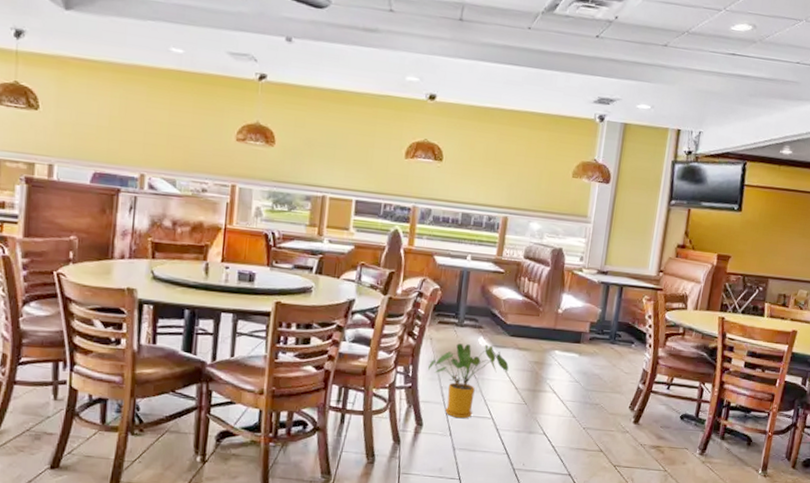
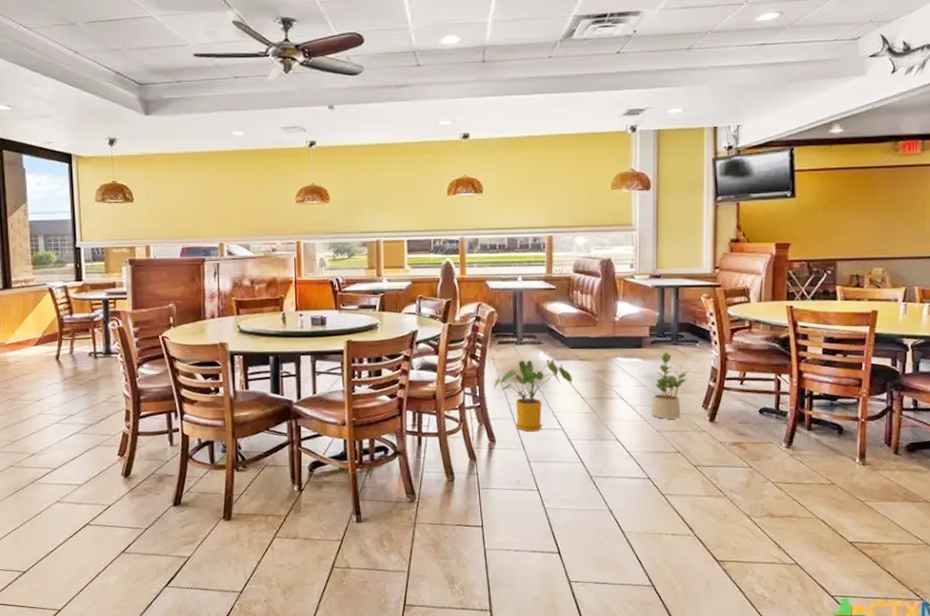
potted plant: none [580,350,621,418] -> present [652,352,689,419]

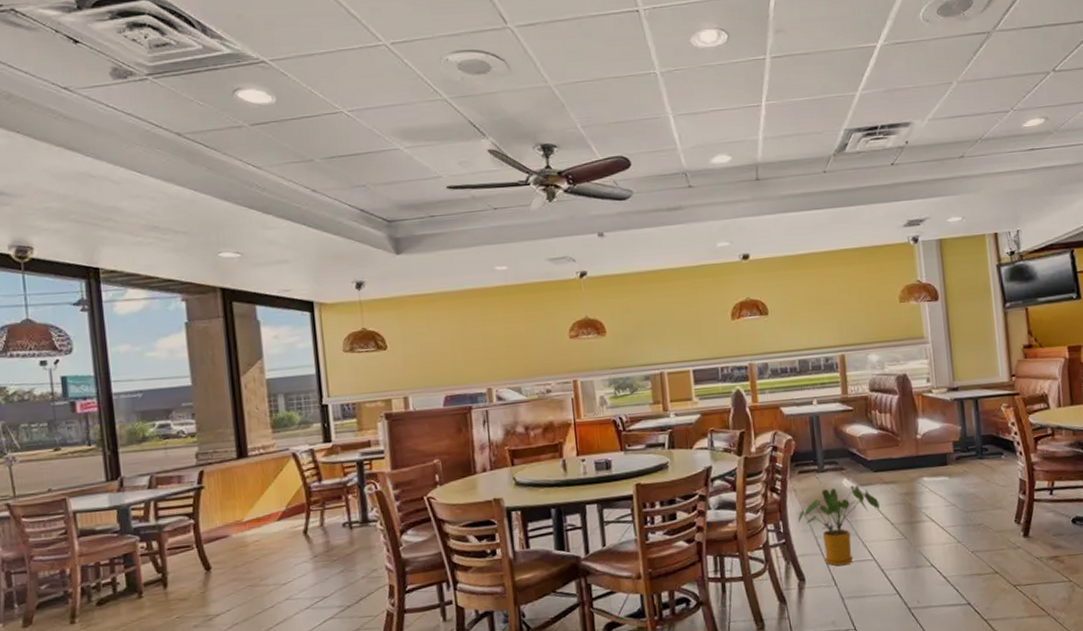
potted plant: present [652,352,689,419] -> none [963,467,997,539]

